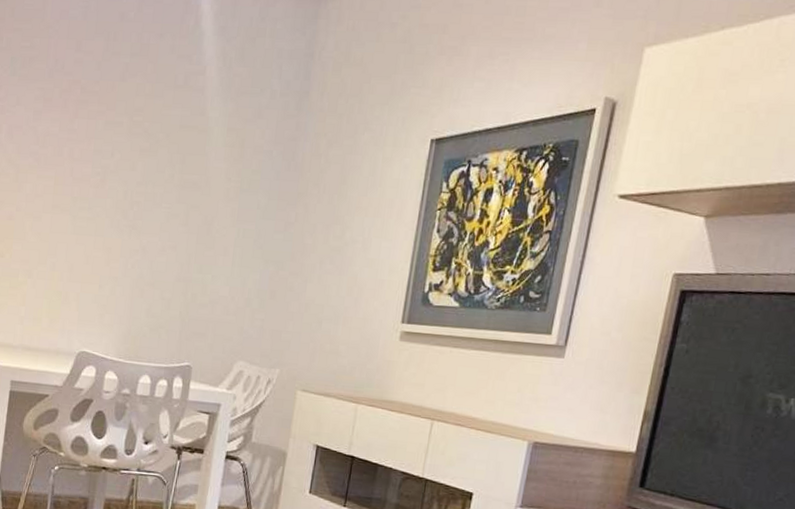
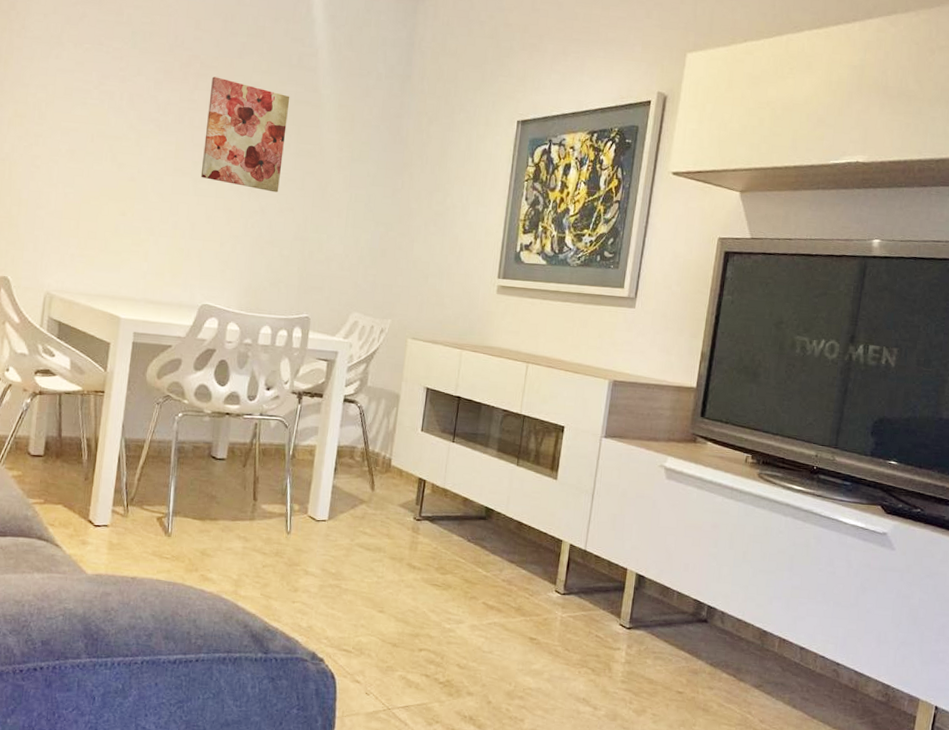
wall art: none [79,103,175,229] -> present [200,76,290,193]

